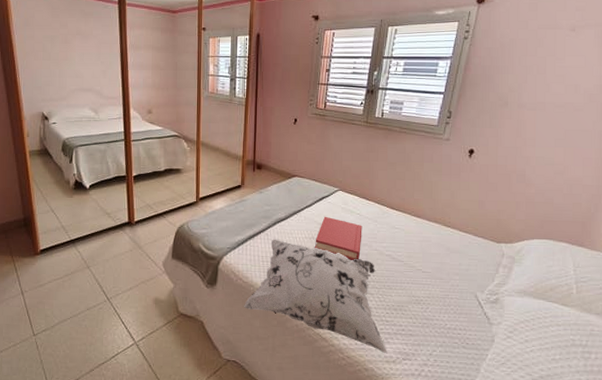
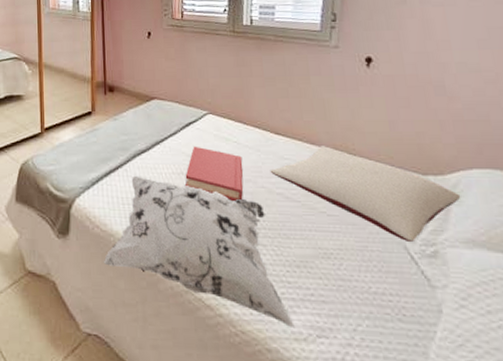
pillow: none [383,219,522,292] -> present [269,146,461,242]

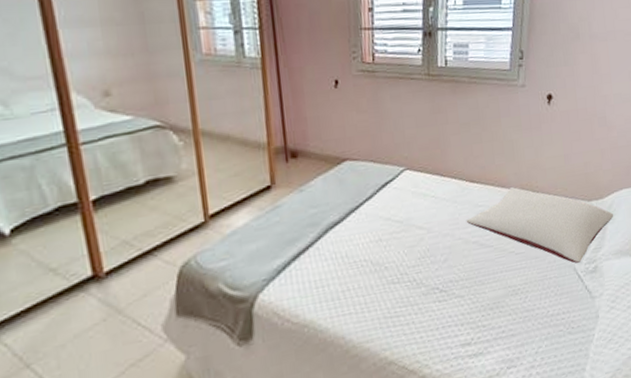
decorative pillow: present [103,175,295,329] -> none [297,252,489,368]
hardback book: present [185,146,244,202] -> none [383,207,442,260]

